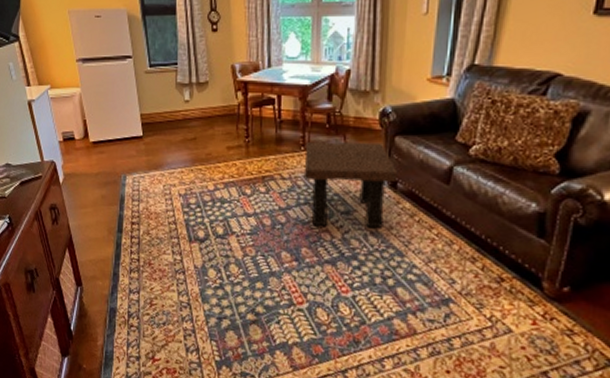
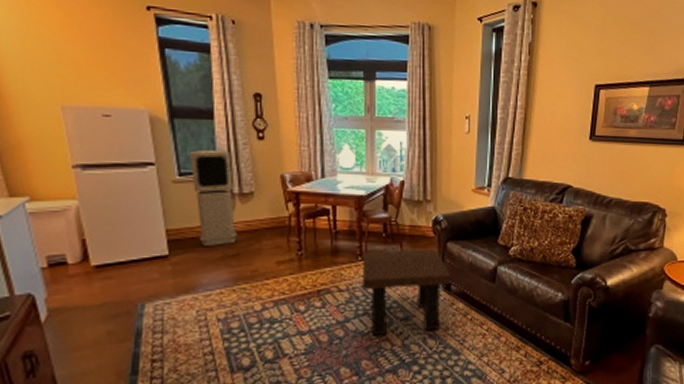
air purifier: none [157,42,196,130] -> present [189,149,238,246]

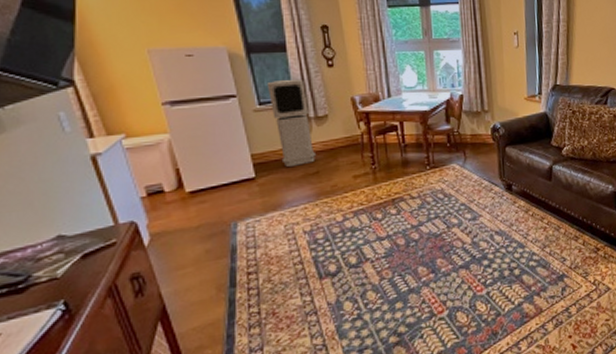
side table: present [361,249,451,337] -> none [430,154,512,237]

